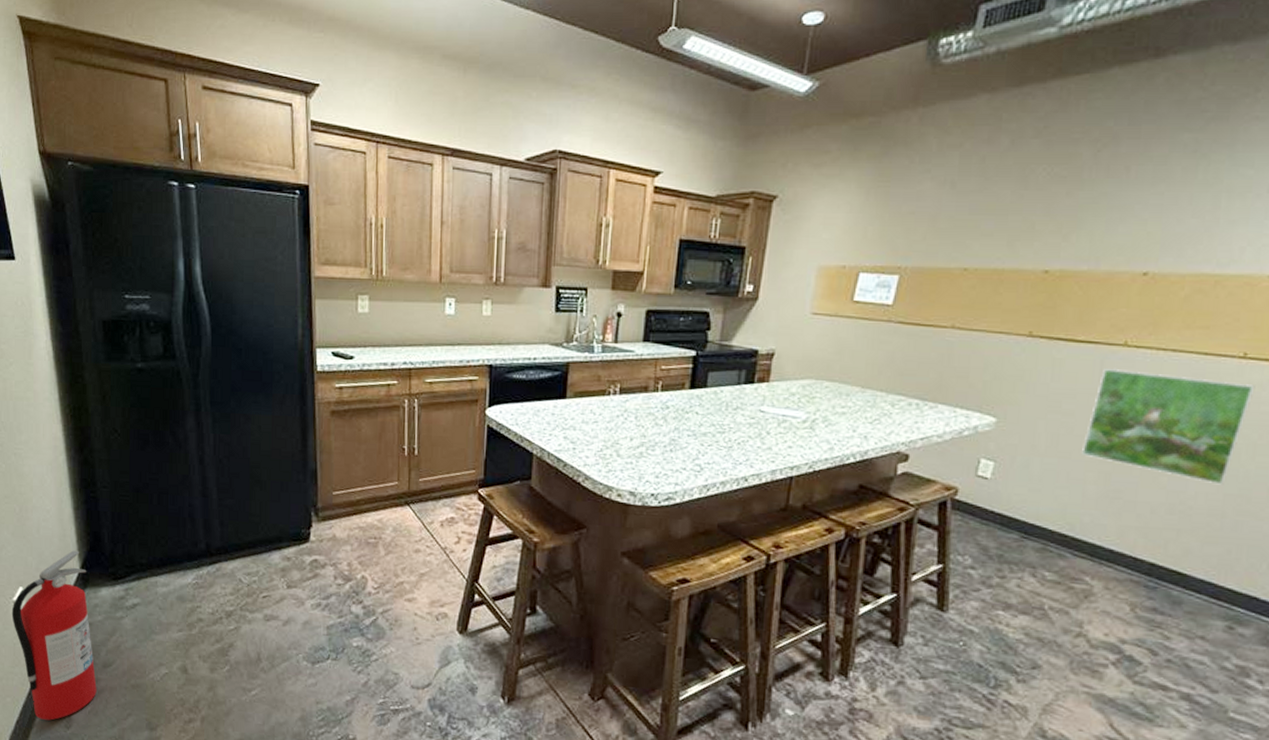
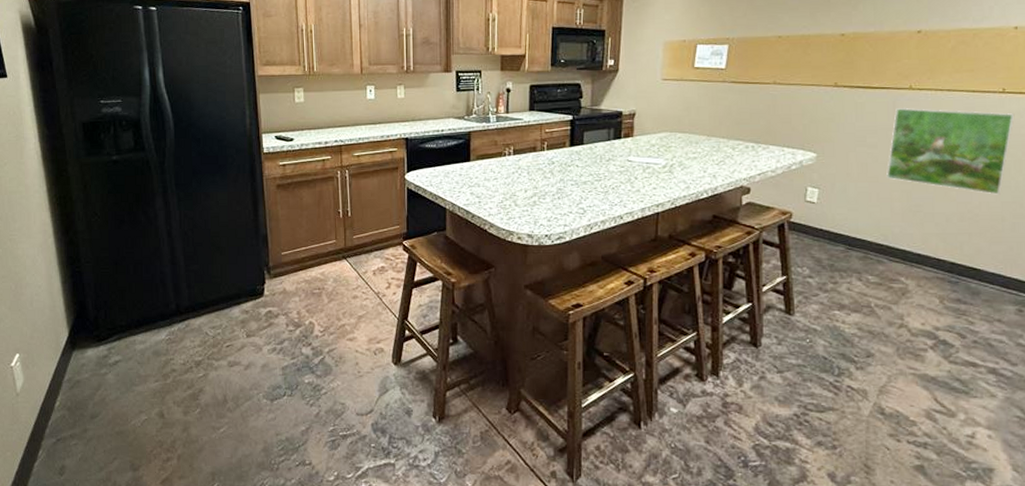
fire extinguisher: present [11,550,97,721] -> none [10,318,86,469]

